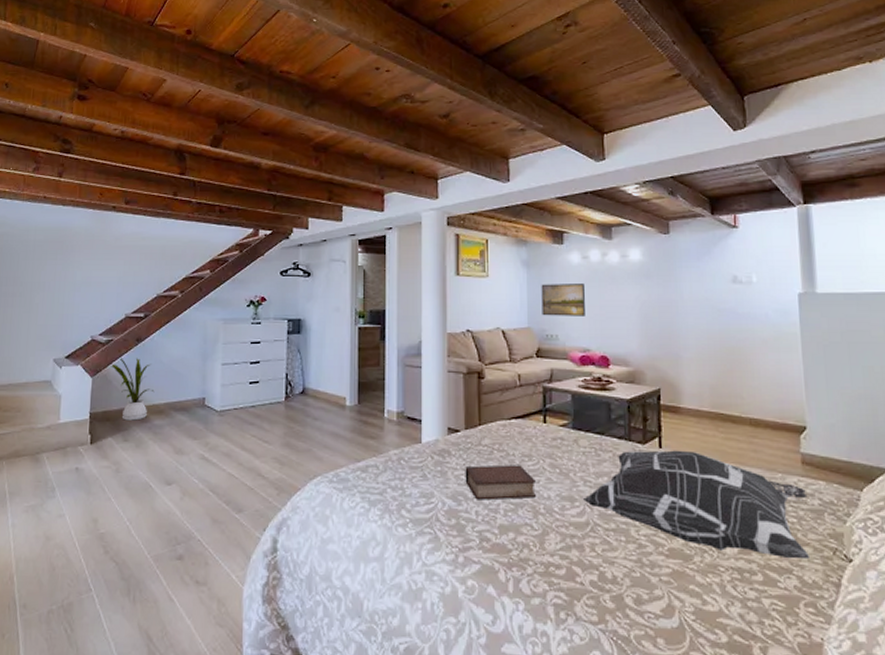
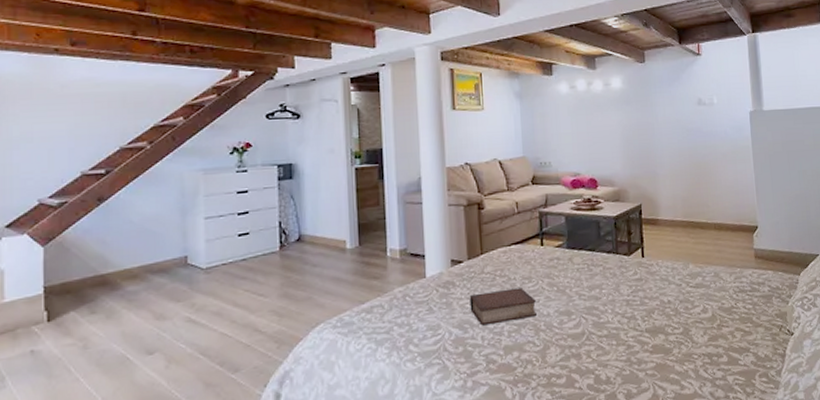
house plant: present [110,356,155,421] -> none [66,220,125,291]
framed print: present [541,284,585,316] -> none [534,112,575,145]
decorative pillow: present [584,450,811,560] -> none [579,257,763,341]

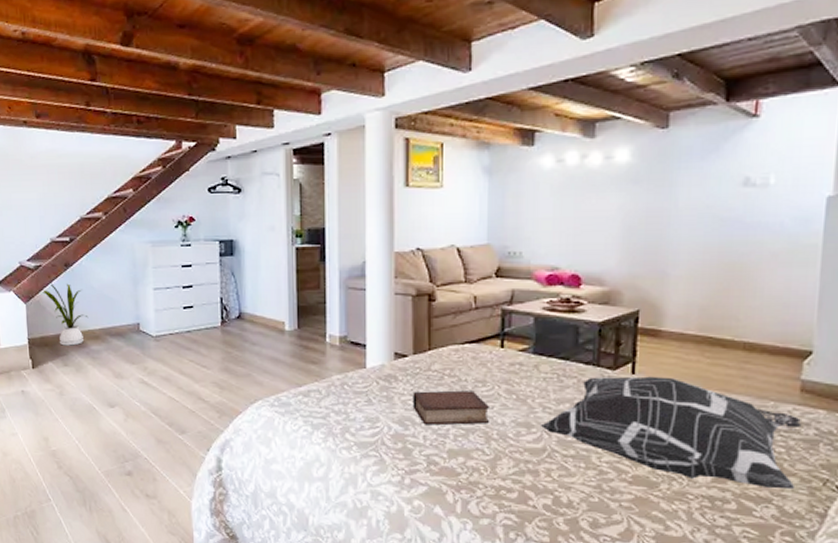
house plant: none [66,220,125,291] -> present [41,282,89,346]
decorative pillow: none [579,257,763,341] -> present [541,376,802,490]

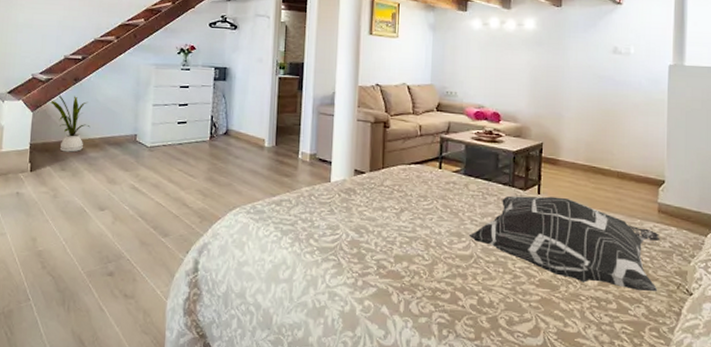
book: present [412,390,491,426] -> none [367,203,430,234]

